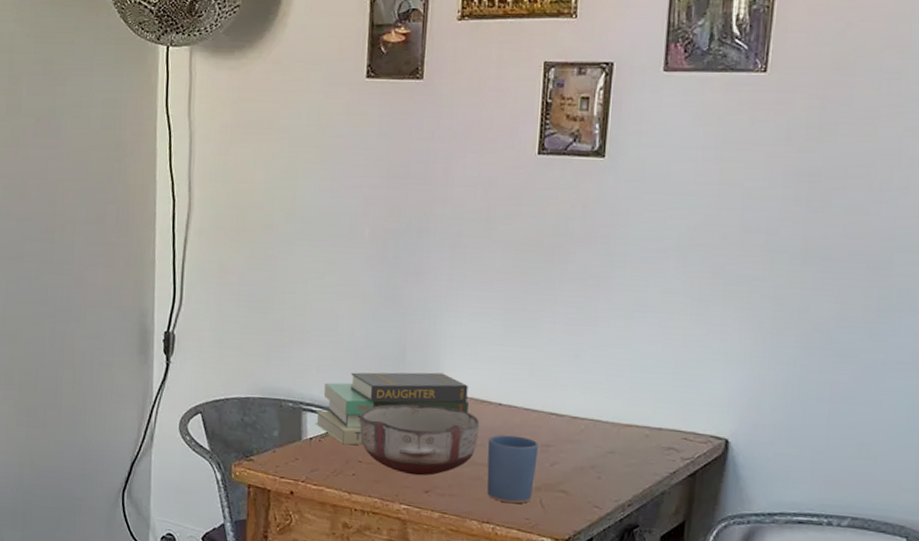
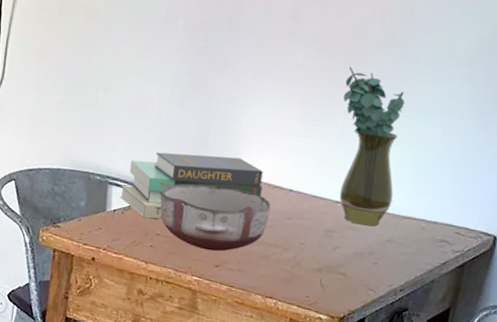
mug: present [487,434,539,504] -> none [272,218,324,283]
vase: none [548,266,616,438] -> present [339,66,405,226]

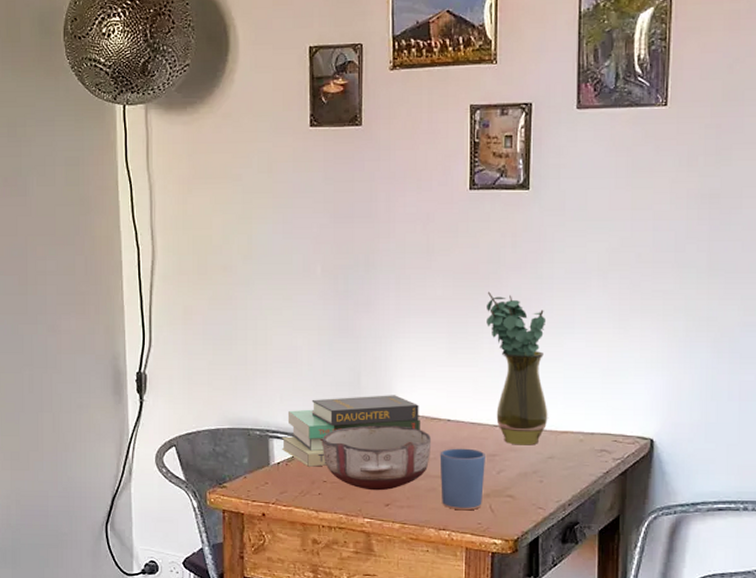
mug: none [272,218,324,283] -> present [439,448,485,511]

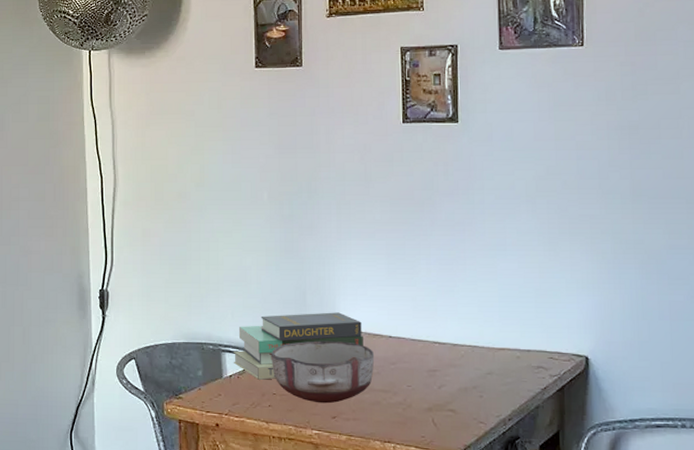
mug: present [439,448,485,511] -> none [382,363,427,424]
vase: present [487,291,548,445] -> none [422,216,485,362]

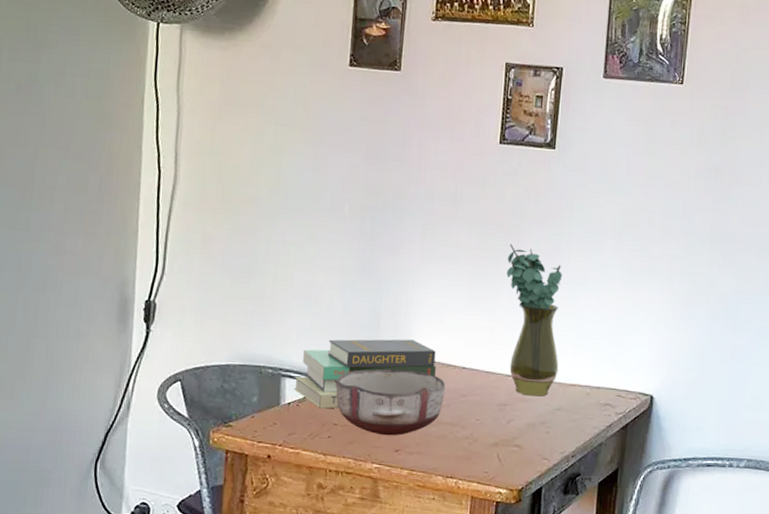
vase: none [422,216,485,362] -> present [507,243,563,397]

